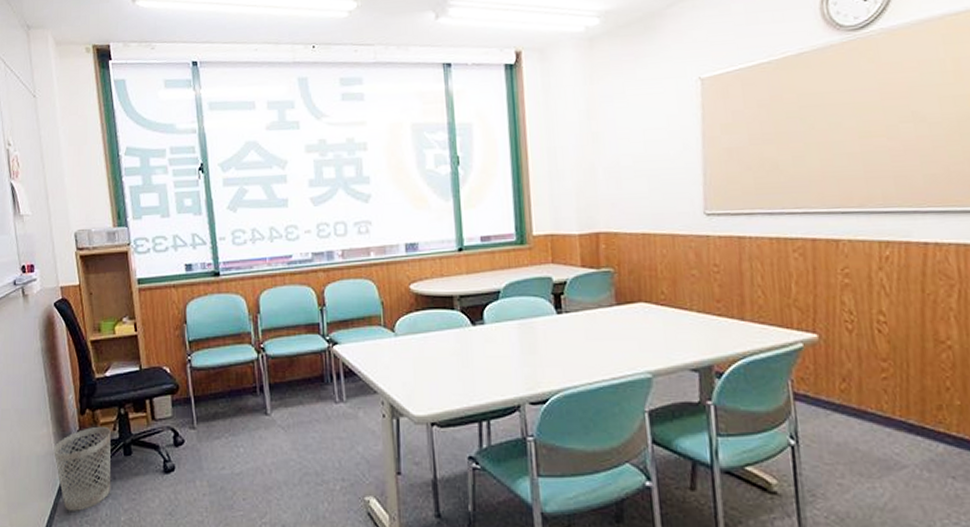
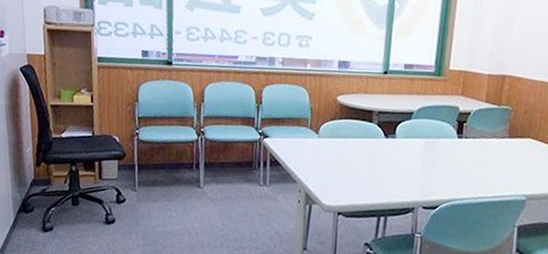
wastebasket: present [53,426,111,511] -> none [10,178,62,245]

